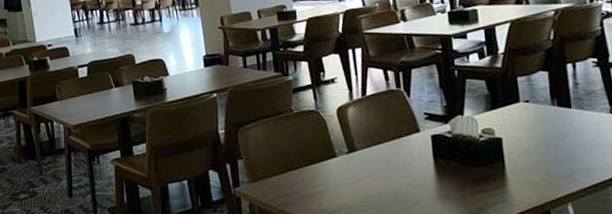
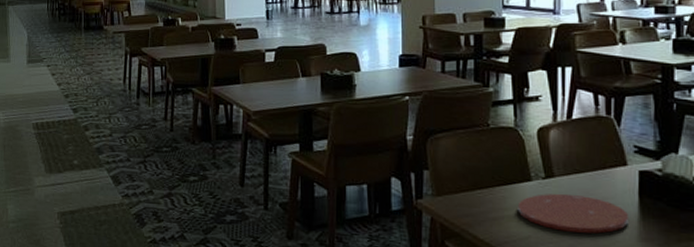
plate: none [326,164,427,200] -> present [518,193,628,234]

